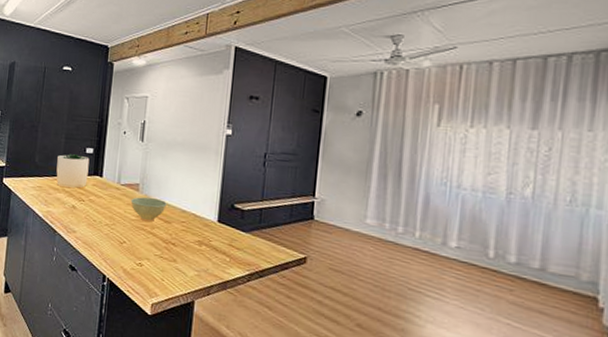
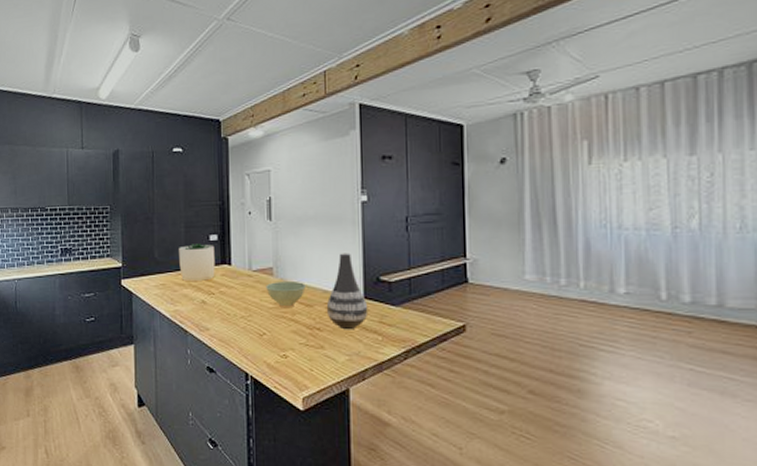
vase: none [182,178,221,249] -> present [326,253,368,330]

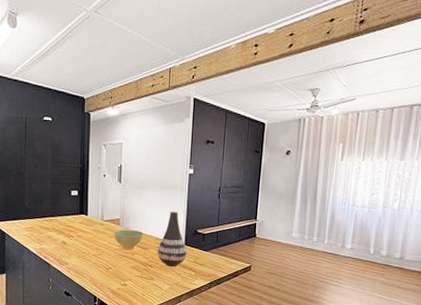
planter: present [179,244,215,282] -> none [46,197,75,227]

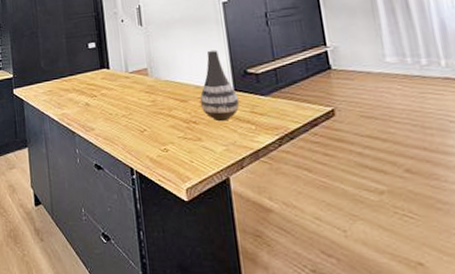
bowl: present [113,230,144,250] -> none [142,79,179,105]

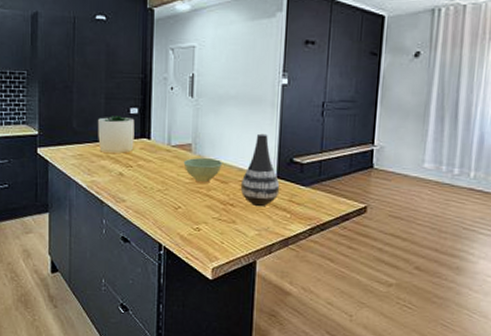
planter: none [62,51,96,87] -> present [98,116,135,155]
bowl: none [142,79,179,105] -> present [183,158,222,184]

